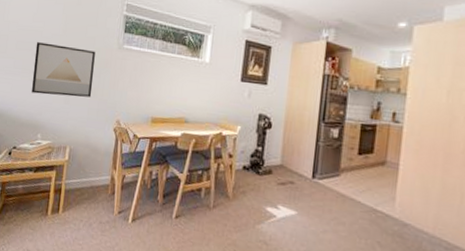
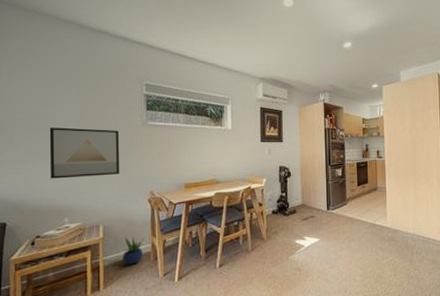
potted plant: none [82,164,106,194] -> present [122,237,145,265]

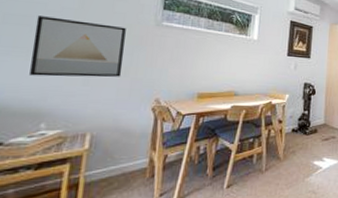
potted plant: present [122,237,145,265] -> none [110,149,142,182]

